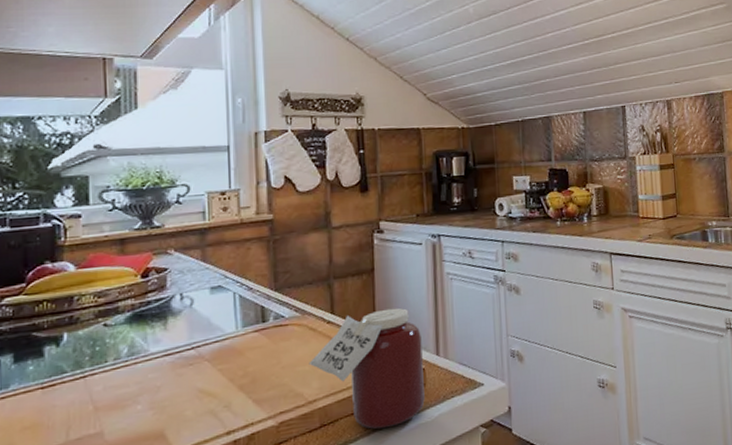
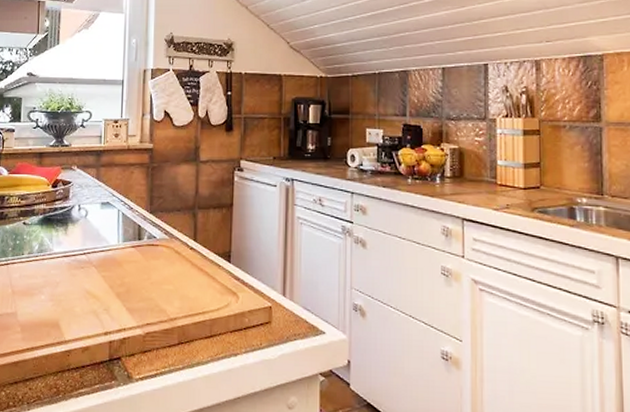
jar: present [308,308,425,429] -> none [172,244,270,358]

